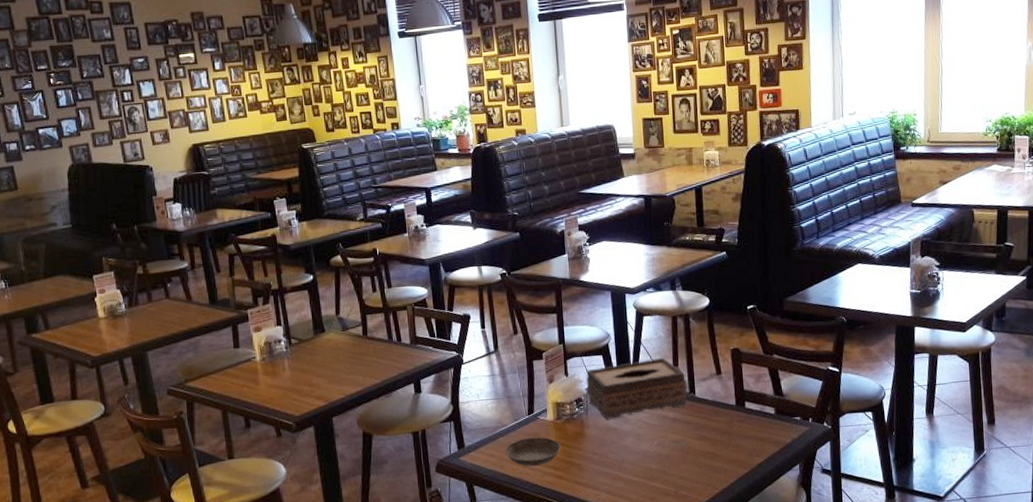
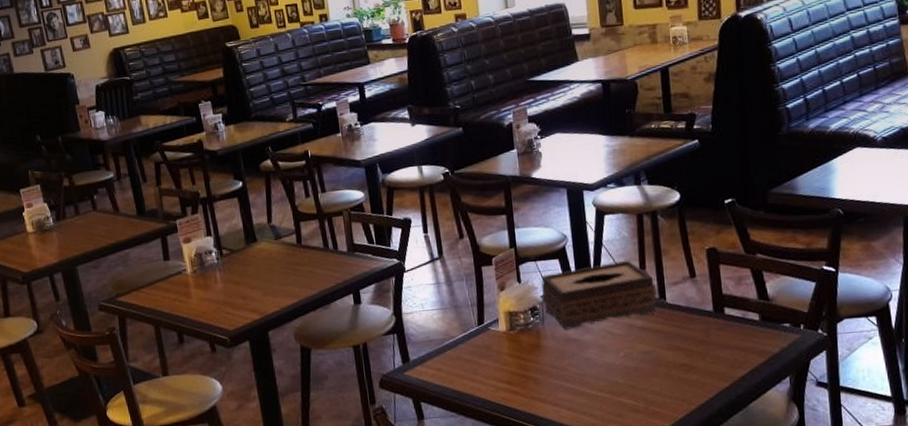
saucer: present [505,437,561,466] -> none [454,349,515,381]

